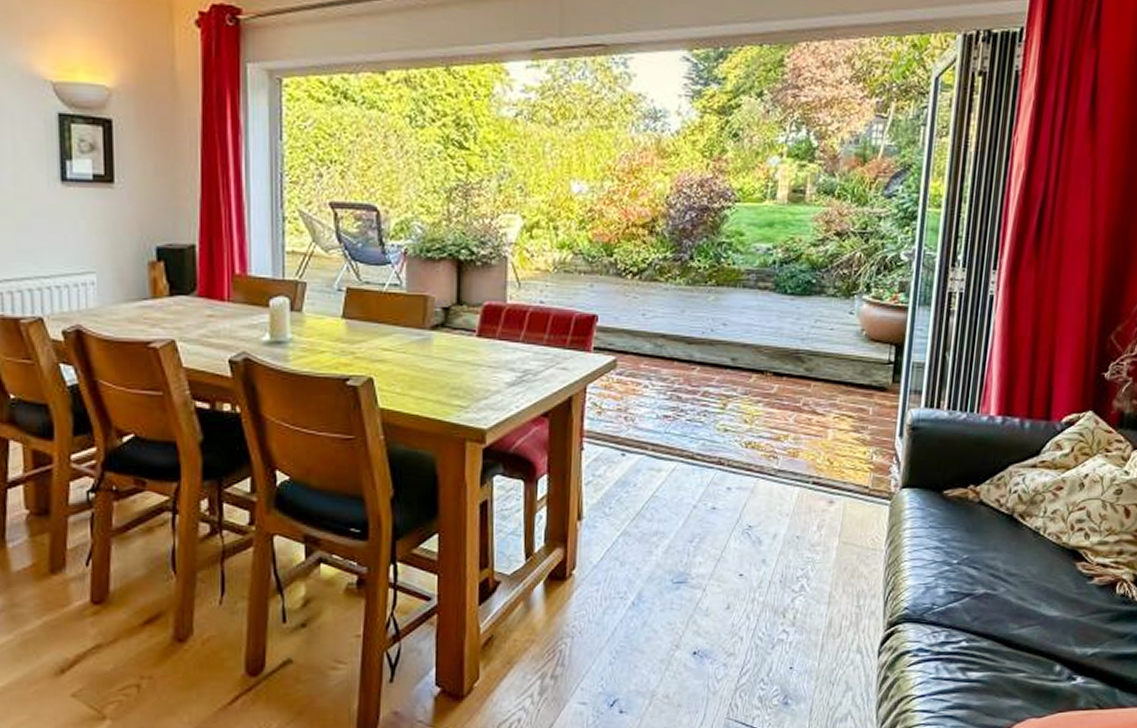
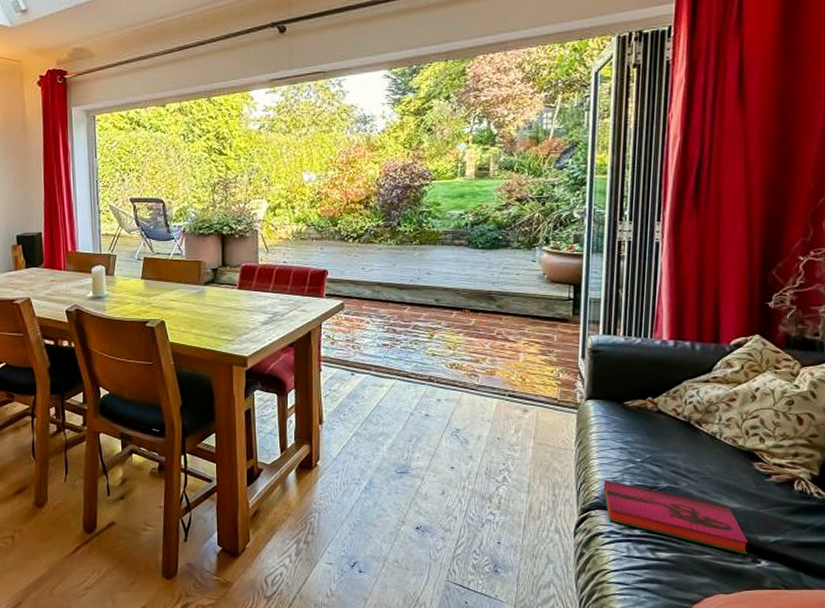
hardback book: none [914,586,1066,671] -> present [603,480,749,555]

